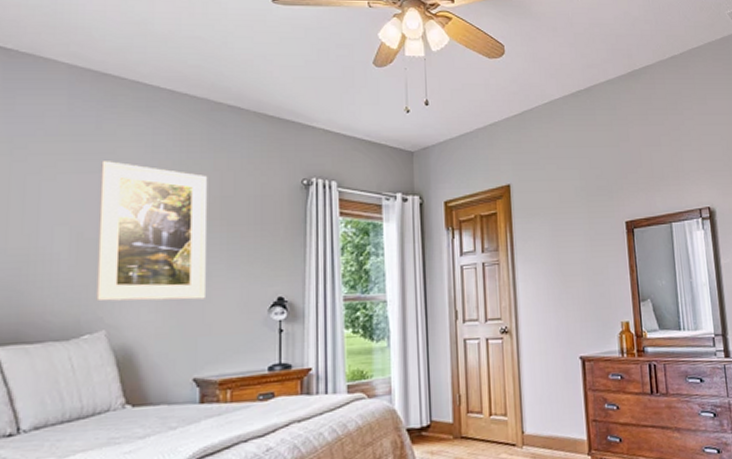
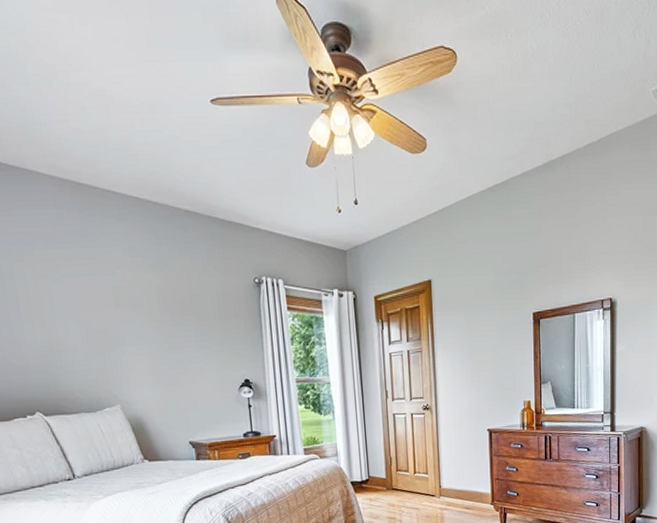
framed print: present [96,161,208,302] -> none [92,265,190,383]

